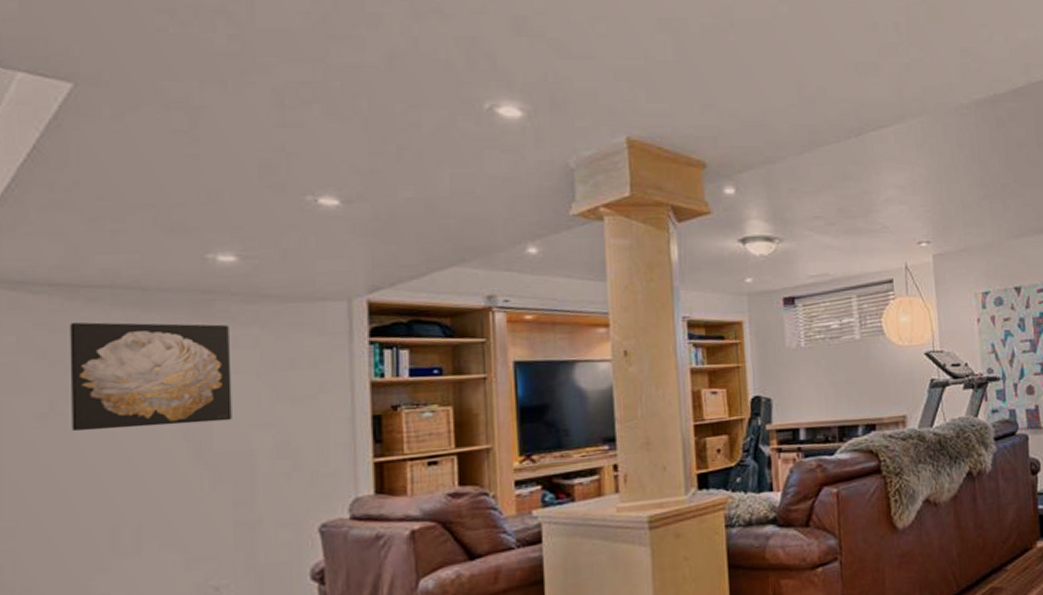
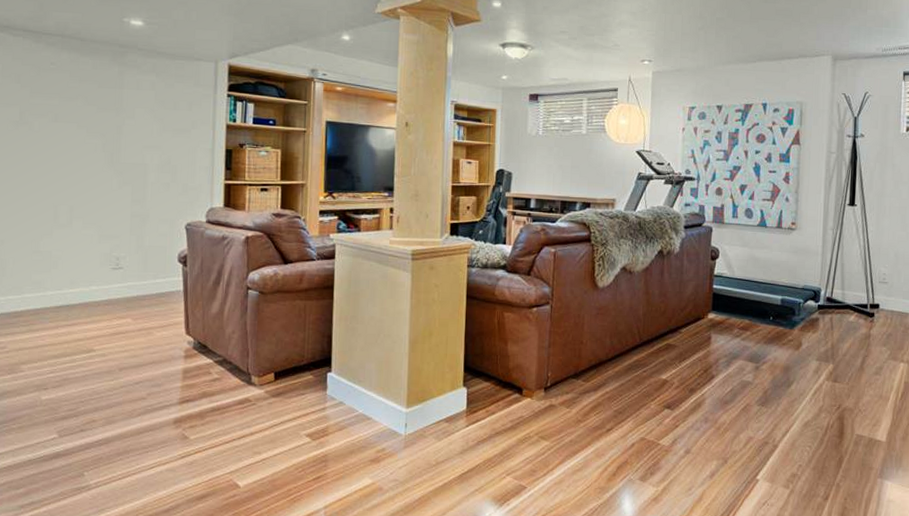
wall art: present [70,322,232,432] -> none [33,59,136,141]

